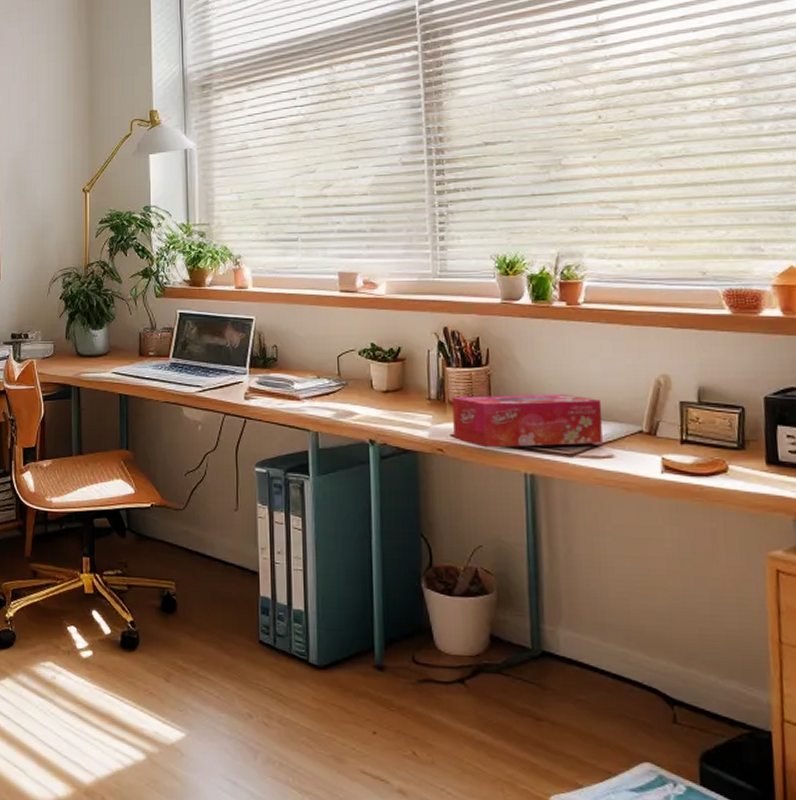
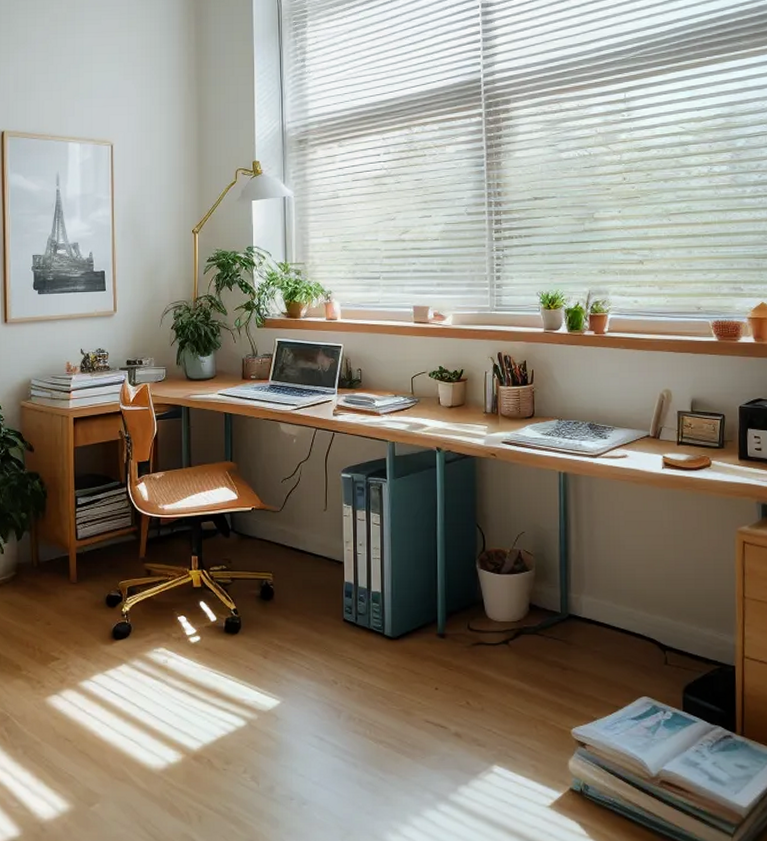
tissue box: present [452,393,603,448] -> none [504,406,620,452]

